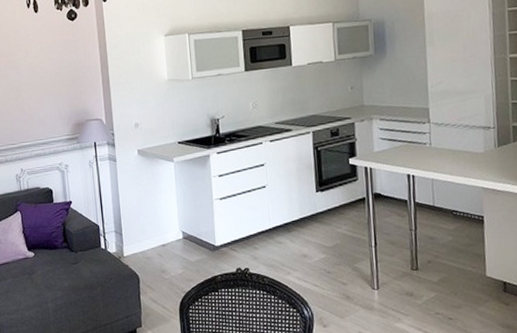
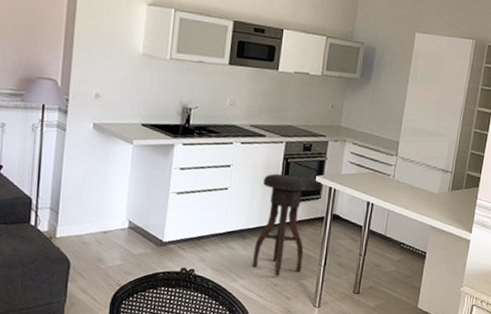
stool: none [298,161,358,264] -> present [251,173,323,276]

